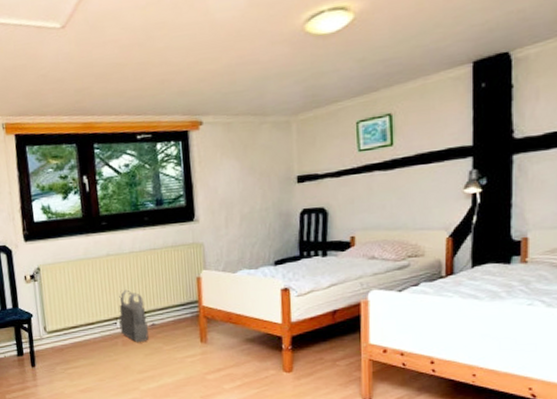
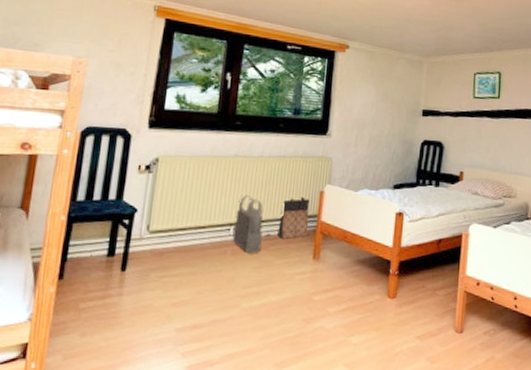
bag: none [161,286,192,327] -> present [277,197,310,240]

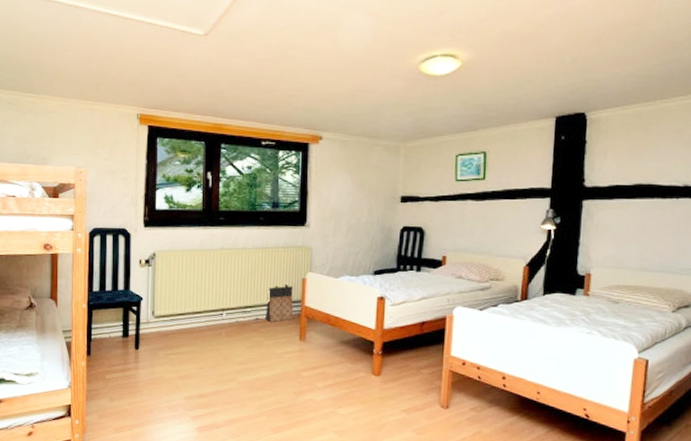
body armor vest: present [232,194,263,254] -> none [225,283,252,335]

